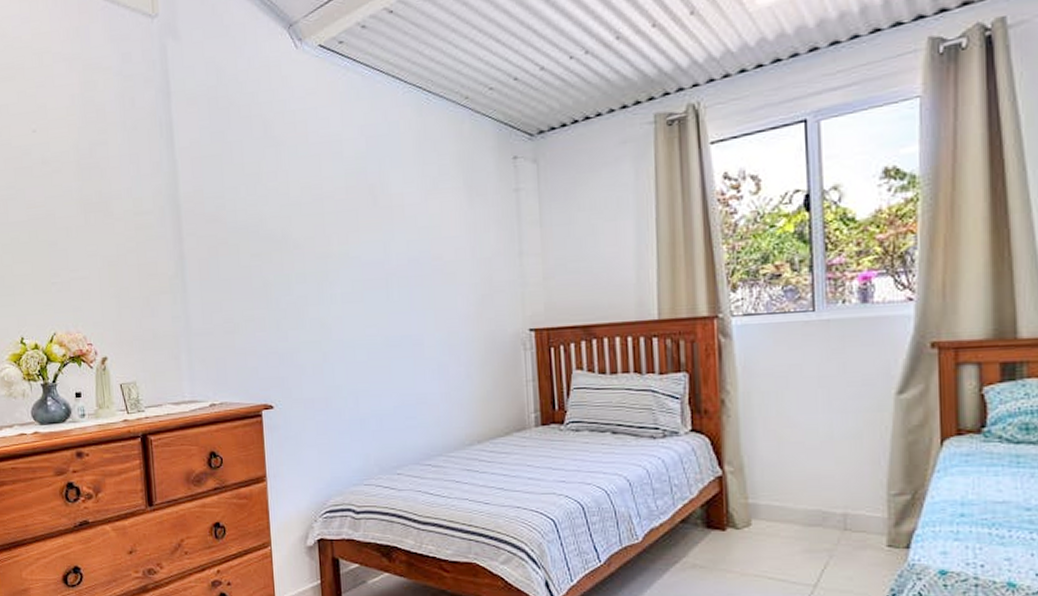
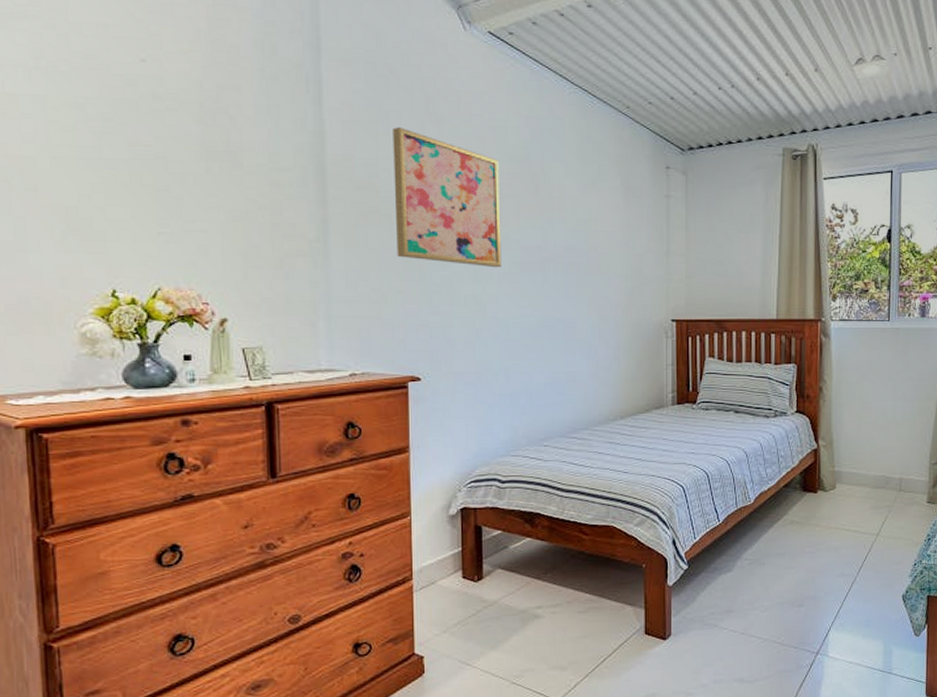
wall art: none [236,156,344,288] -> present [393,127,502,268]

